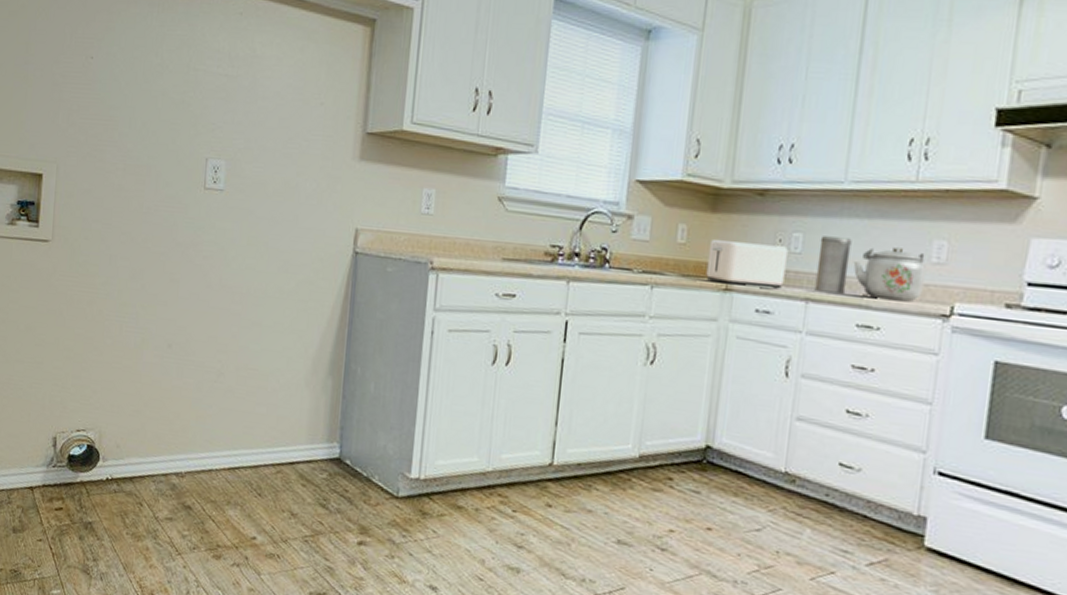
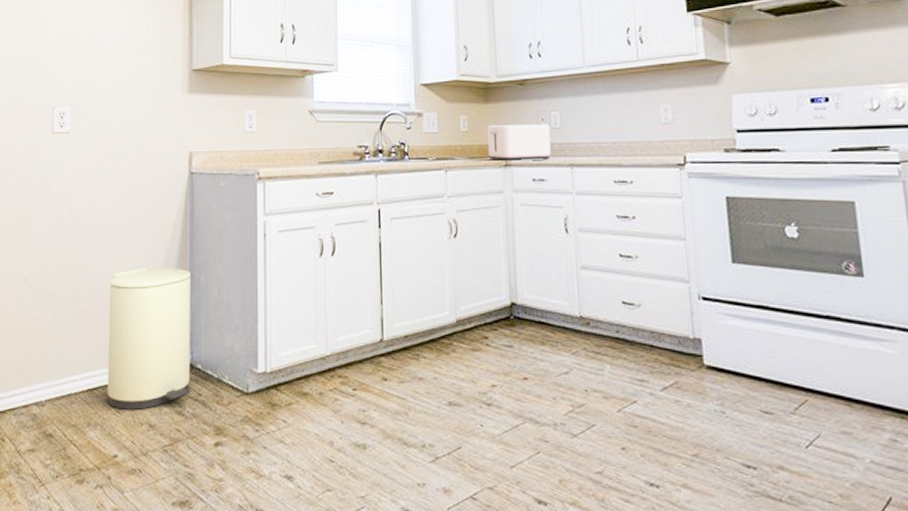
pedal bin: none [249,349,347,497] -> present [107,267,192,410]
canister: present [814,236,852,295] -> none [573,111,601,159]
kettle: present [853,247,926,303] -> none [602,114,660,158]

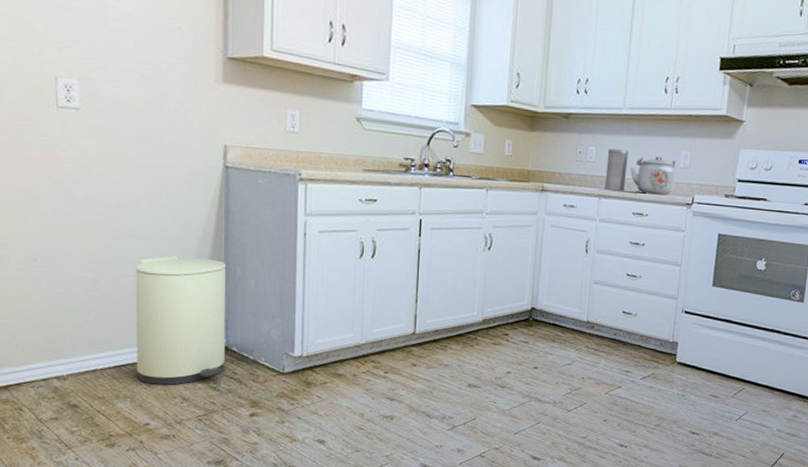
toaster: present [487,124,551,162] -> none [527,152,585,189]
canister: none [573,111,601,159] -> present [604,149,629,192]
kettle: none [602,114,660,158] -> present [630,157,677,196]

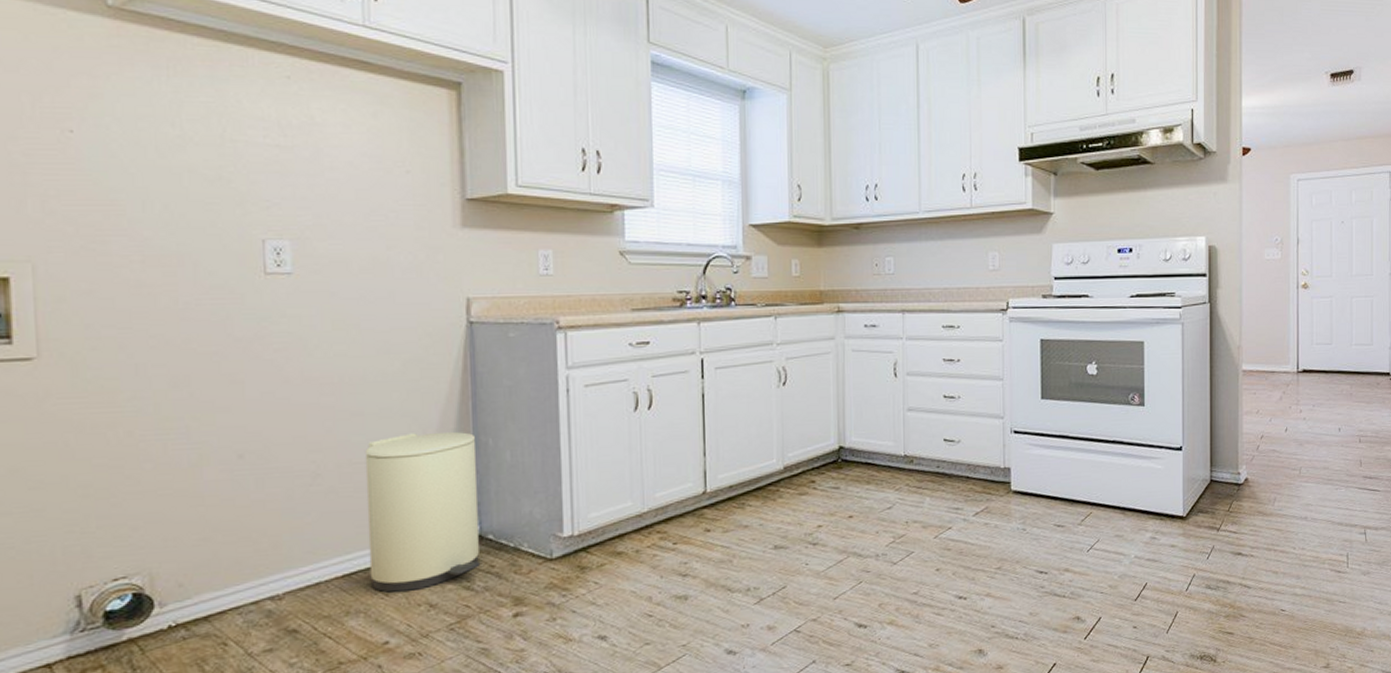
canister: present [604,149,629,192] -> none [907,257,931,304]
kettle: present [630,157,677,196] -> none [934,261,986,304]

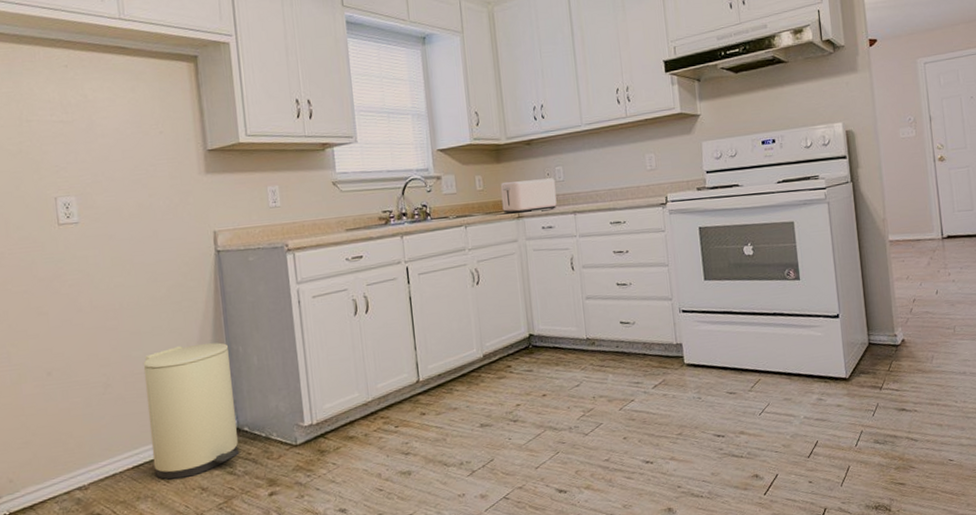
toaster: none [820,269,884,308] -> present [500,178,557,214]

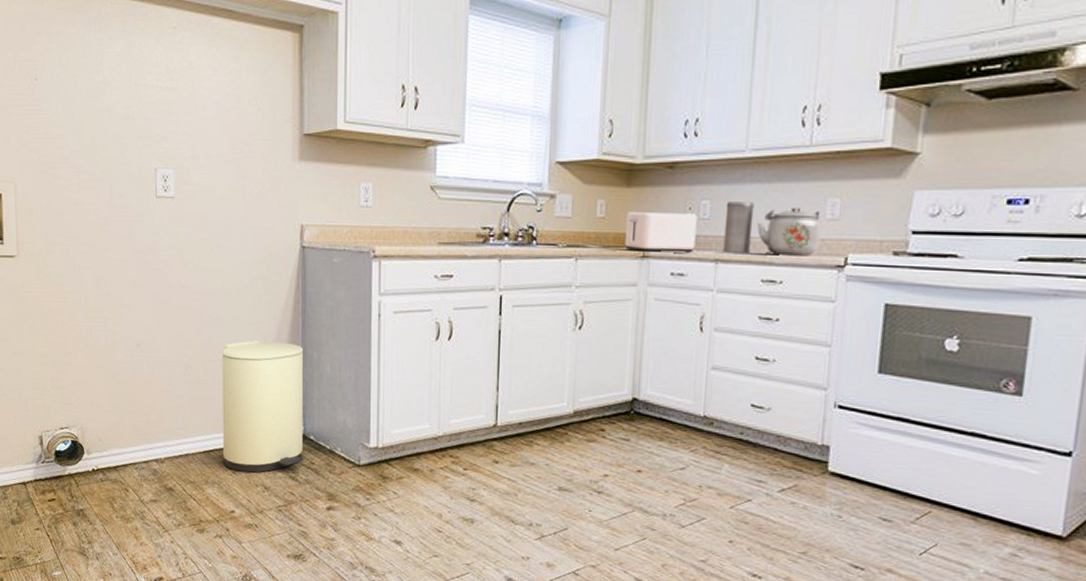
canister: none [574,164,599,205] -> present [723,202,755,255]
kettle: none [599,164,646,202] -> present [756,208,821,257]

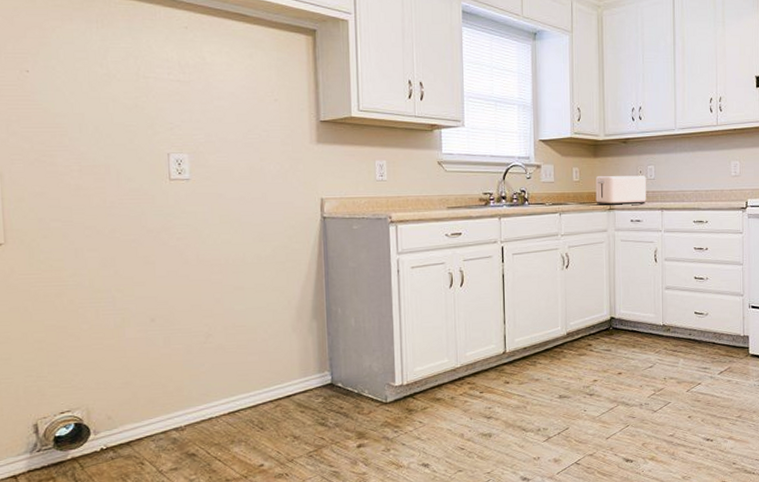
pedal bin: present [221,340,304,473] -> none [244,303,333,427]
canister: present [723,202,755,255] -> none [665,166,685,203]
kettle: present [756,208,821,257] -> none [687,169,729,203]

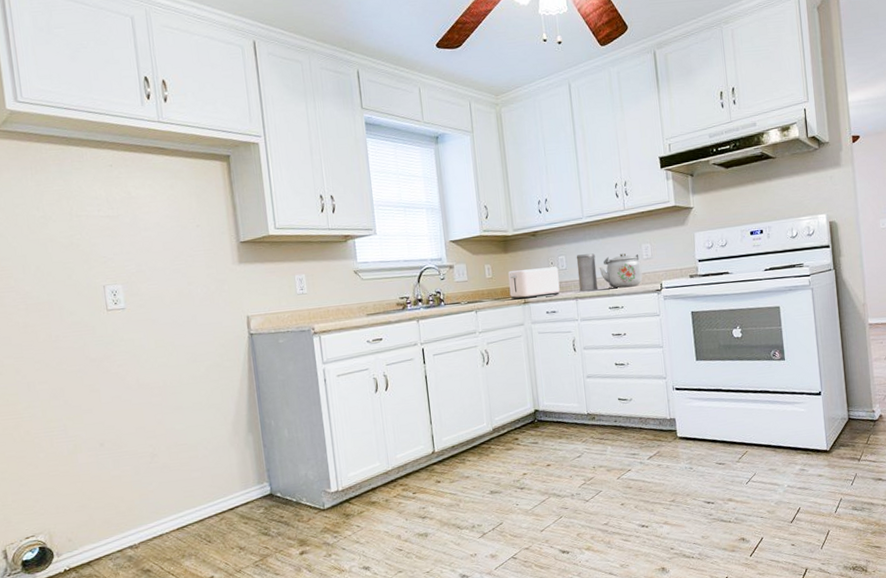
canister: none [665,166,685,203] -> present [576,253,599,292]
kettle: none [687,169,729,203] -> present [599,253,643,289]

